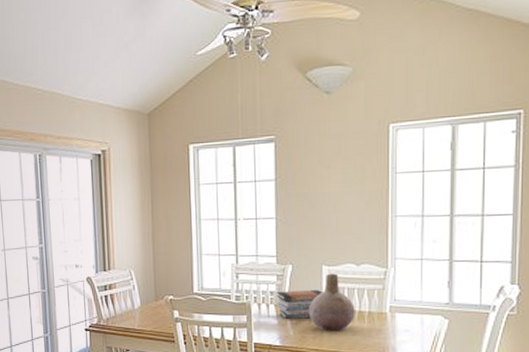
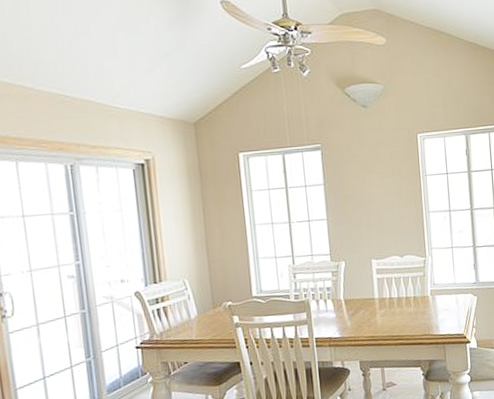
book stack: present [276,290,323,319] -> none [332,282,374,312]
vase: present [308,273,355,332] -> none [362,265,403,319]

